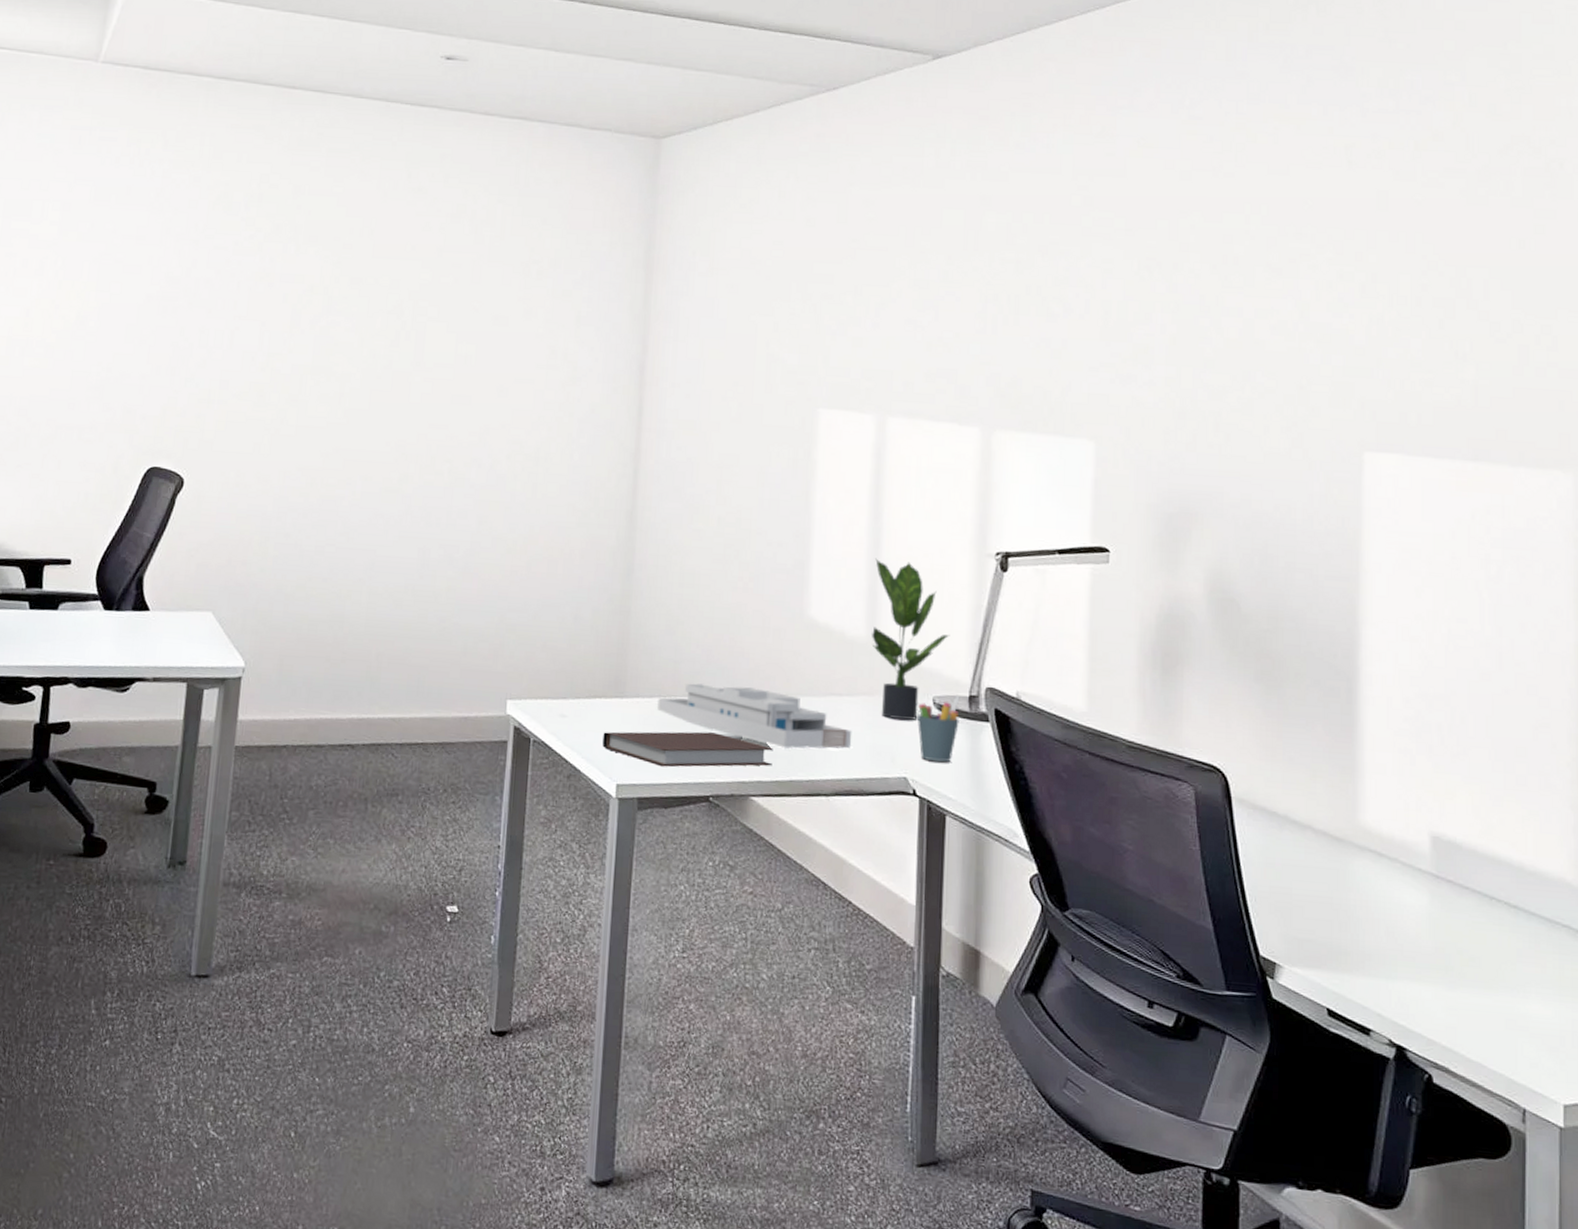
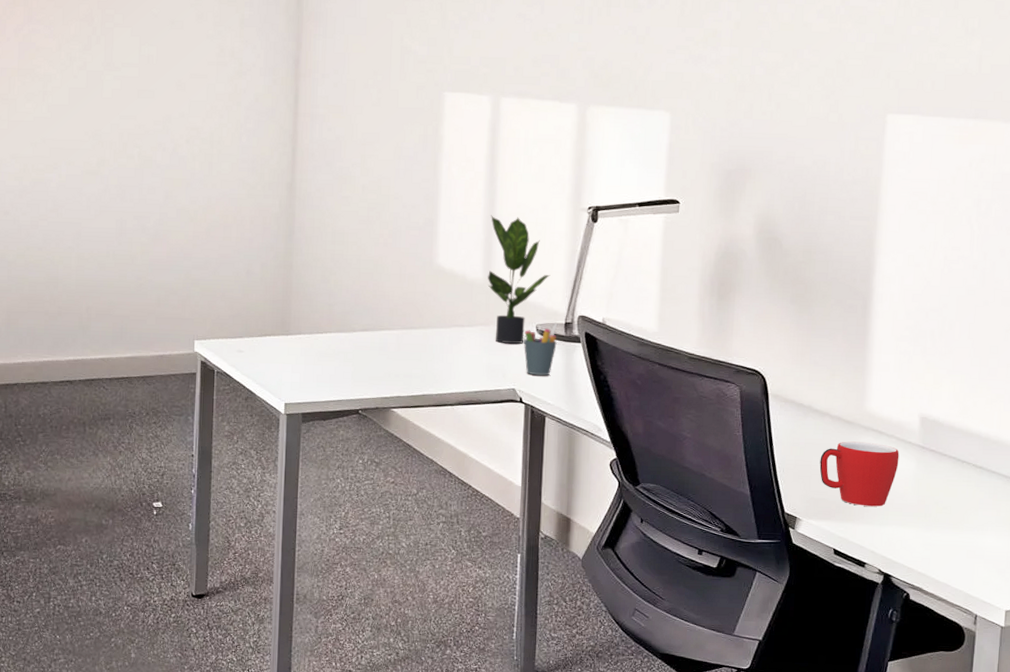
notebook: present [602,731,773,767] -> none [273,359,409,388]
desk organizer: present [656,683,852,749] -> none [315,321,472,370]
mug: none [1302,864,1407,954] -> present [819,441,900,507]

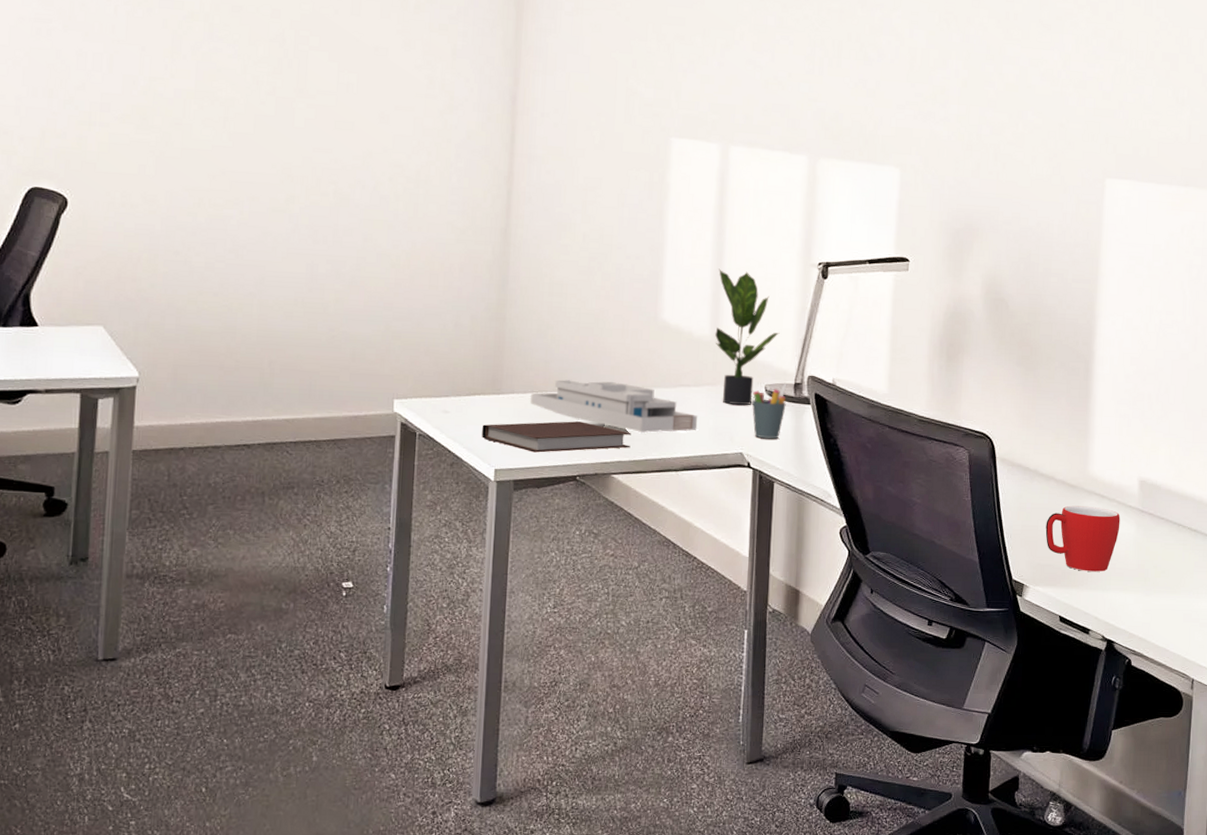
notebook: none [273,359,409,388] -> present [482,421,631,453]
desk organizer: none [315,321,472,370] -> present [529,379,698,433]

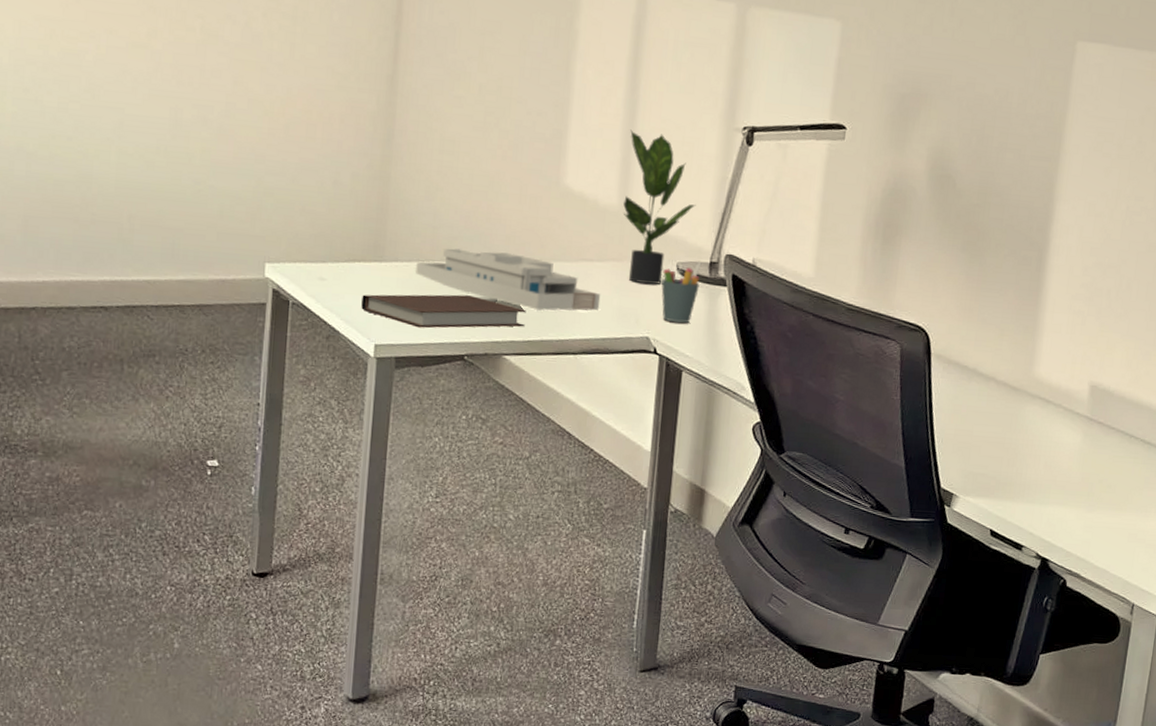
mug: present [1045,505,1120,572] -> none [981,410,1066,484]

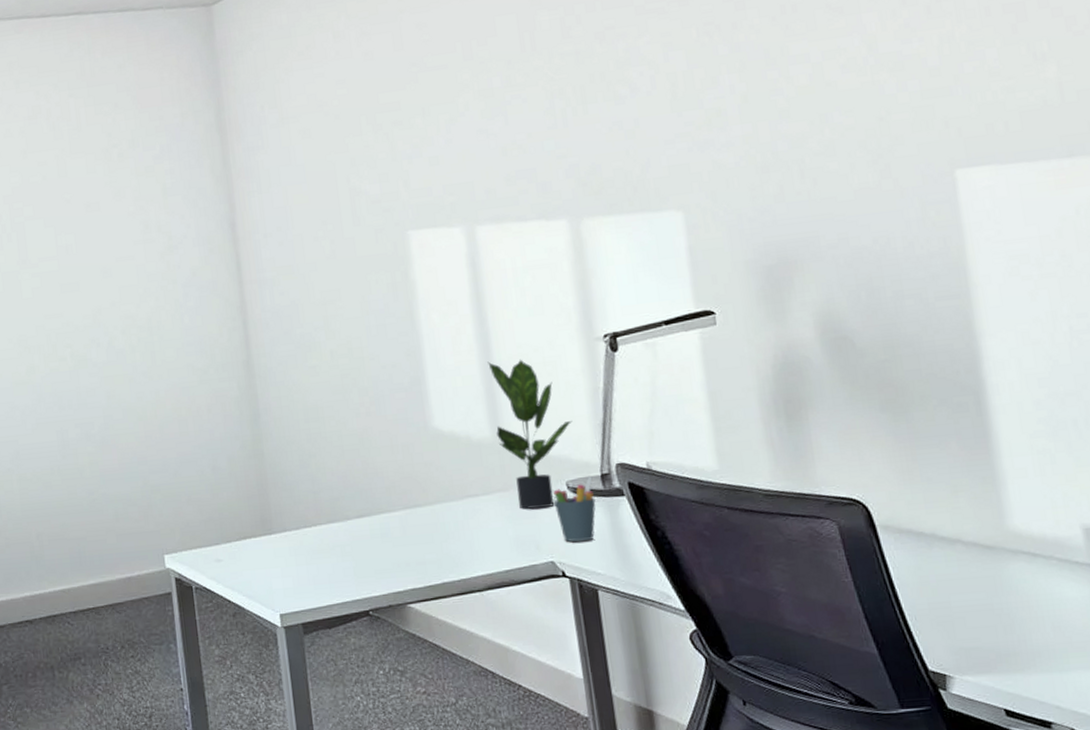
notebook: present [361,294,526,328] -> none [259,551,423,592]
desk organizer: present [414,248,601,311] -> none [304,503,496,555]

